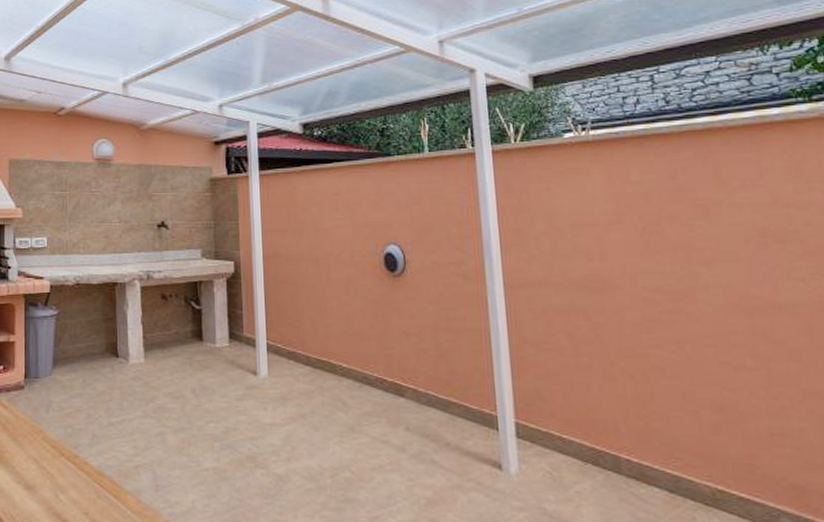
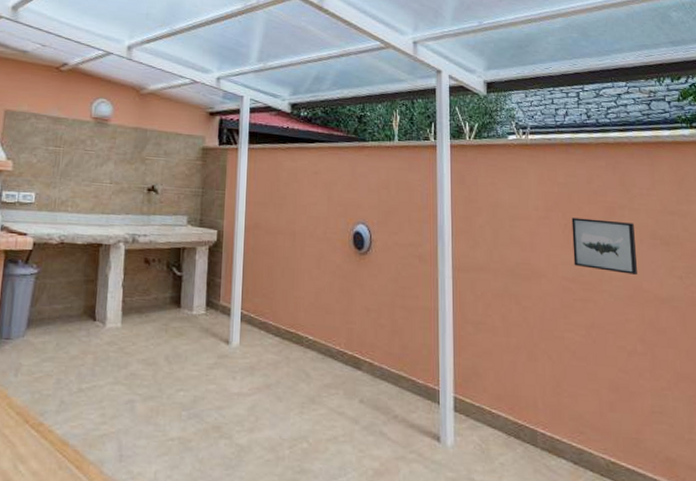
wall art: none [651,219,743,279] -> present [571,217,637,275]

